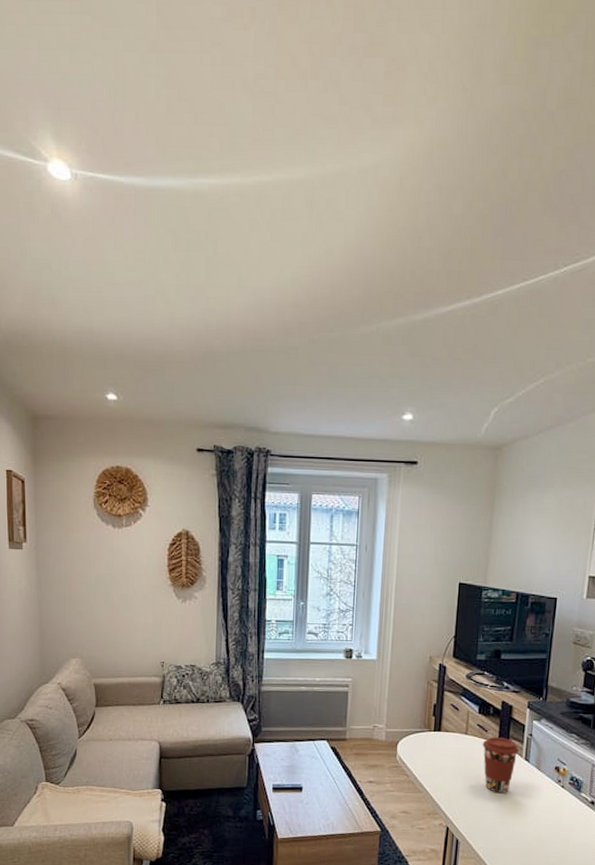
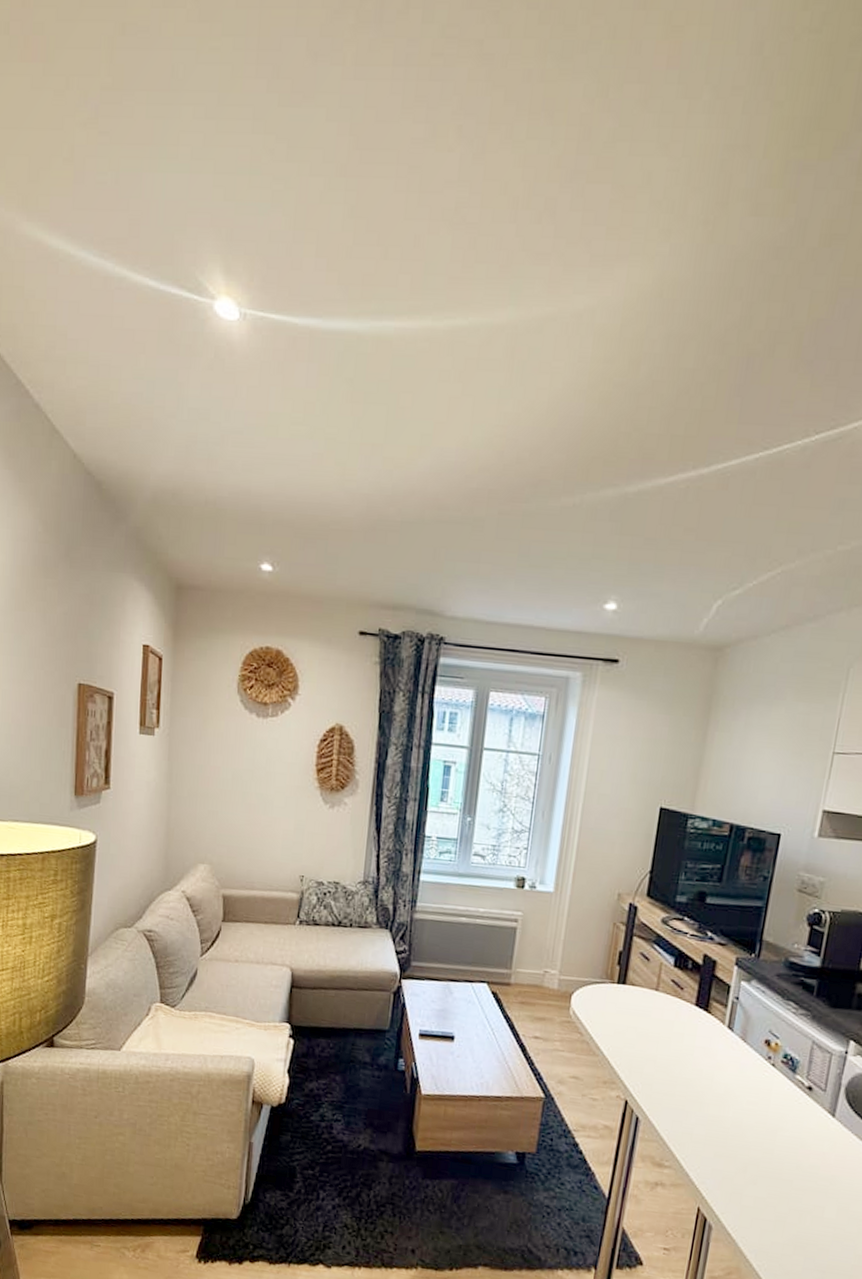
coffee cup: present [482,736,520,793] -> none [675,996,722,1066]

